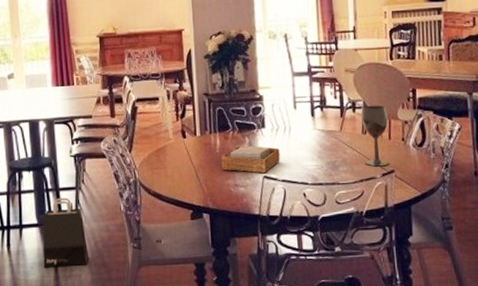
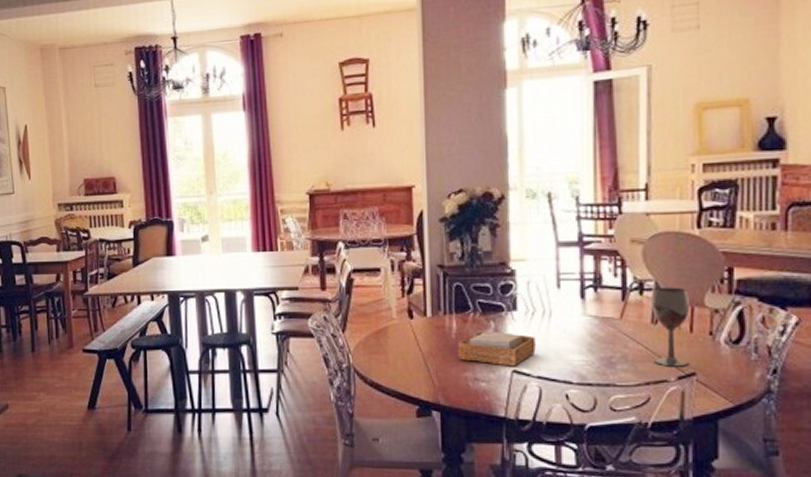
shopping bag: present [43,197,89,268] -> none [238,381,292,461]

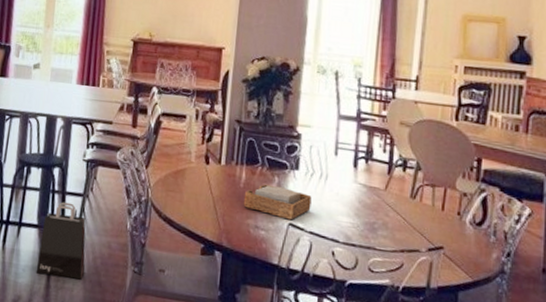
shopping bag: none [238,381,292,461] -> present [36,202,86,280]
wine glass: present [652,287,689,367] -> none [410,167,444,240]

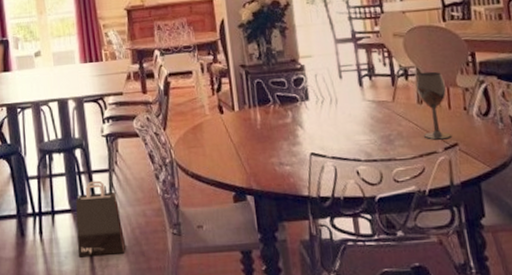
napkin holder: present [243,184,312,221] -> none [262,120,328,150]
wine glass: none [410,167,444,240] -> present [415,71,451,140]

